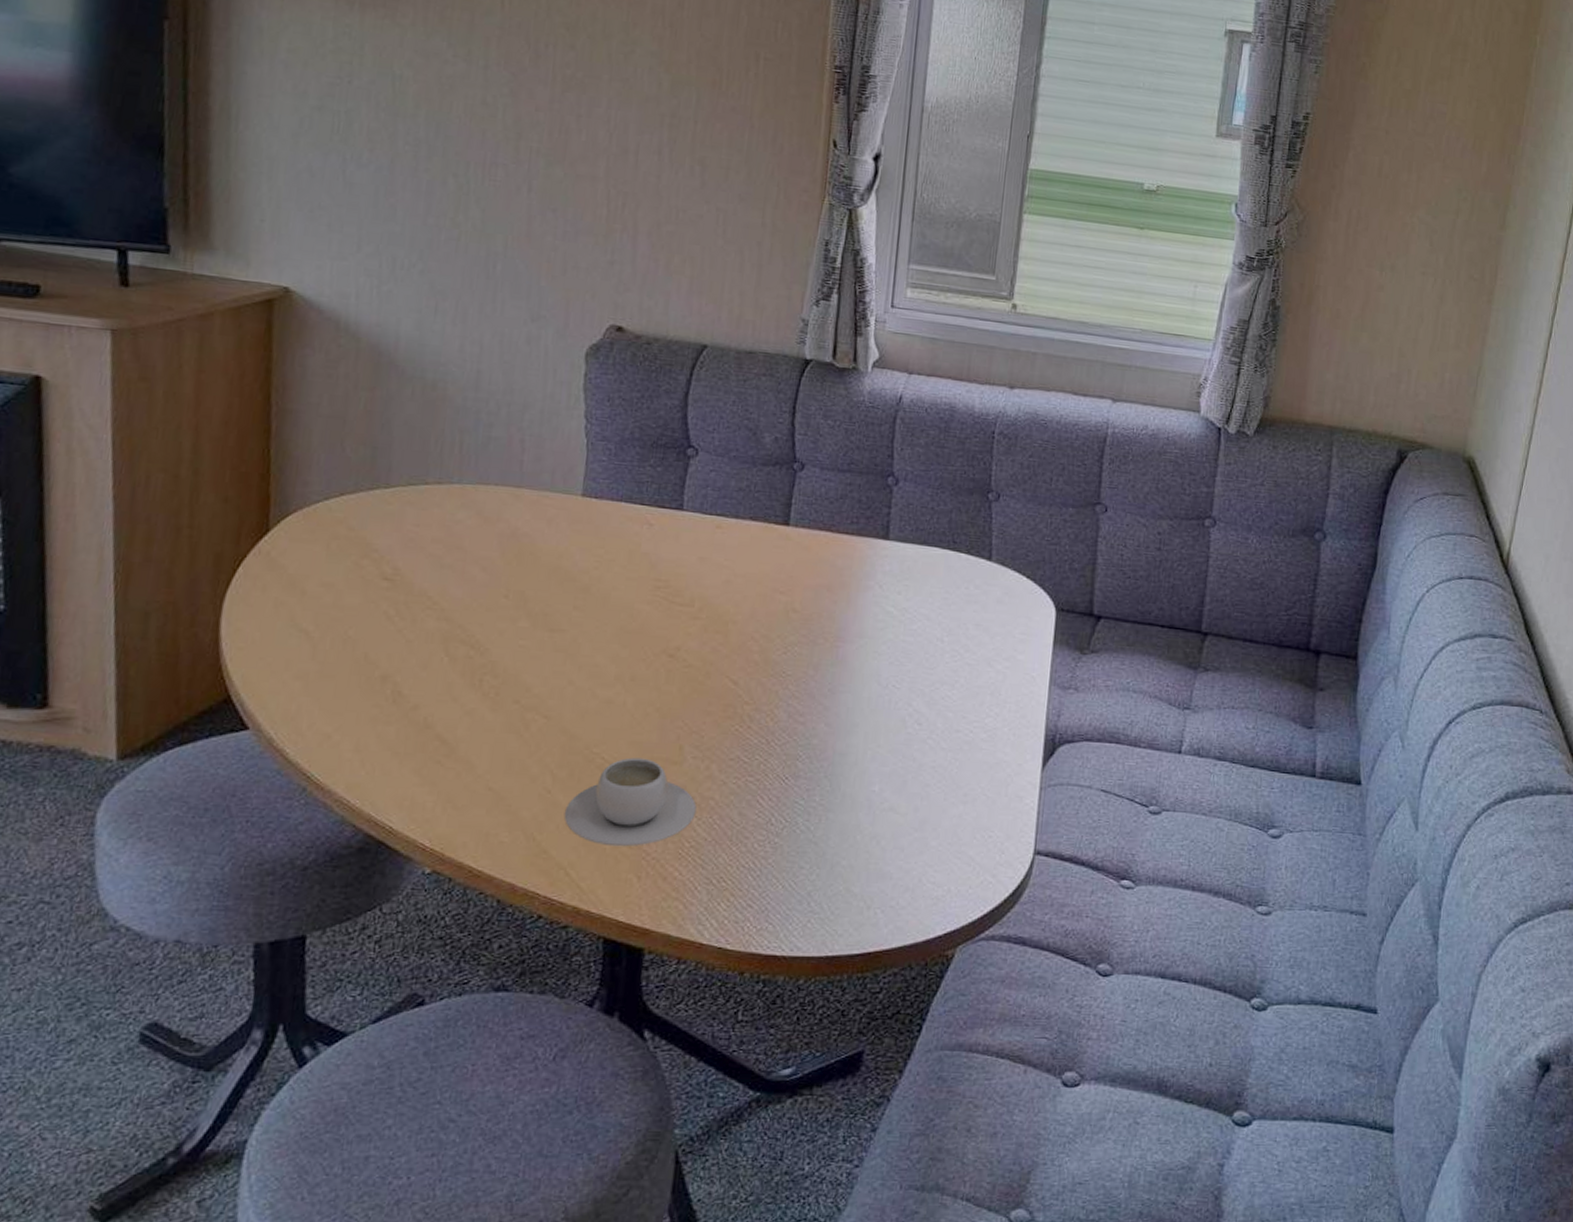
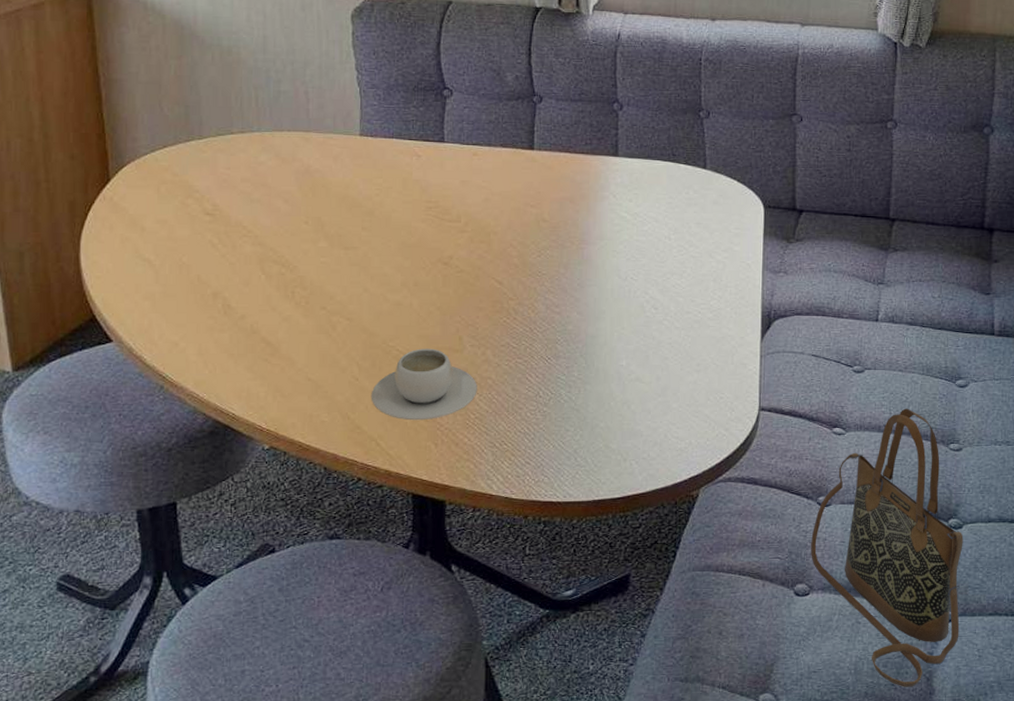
handbag: none [1084,860,1268,1207] -> present [810,408,963,687]

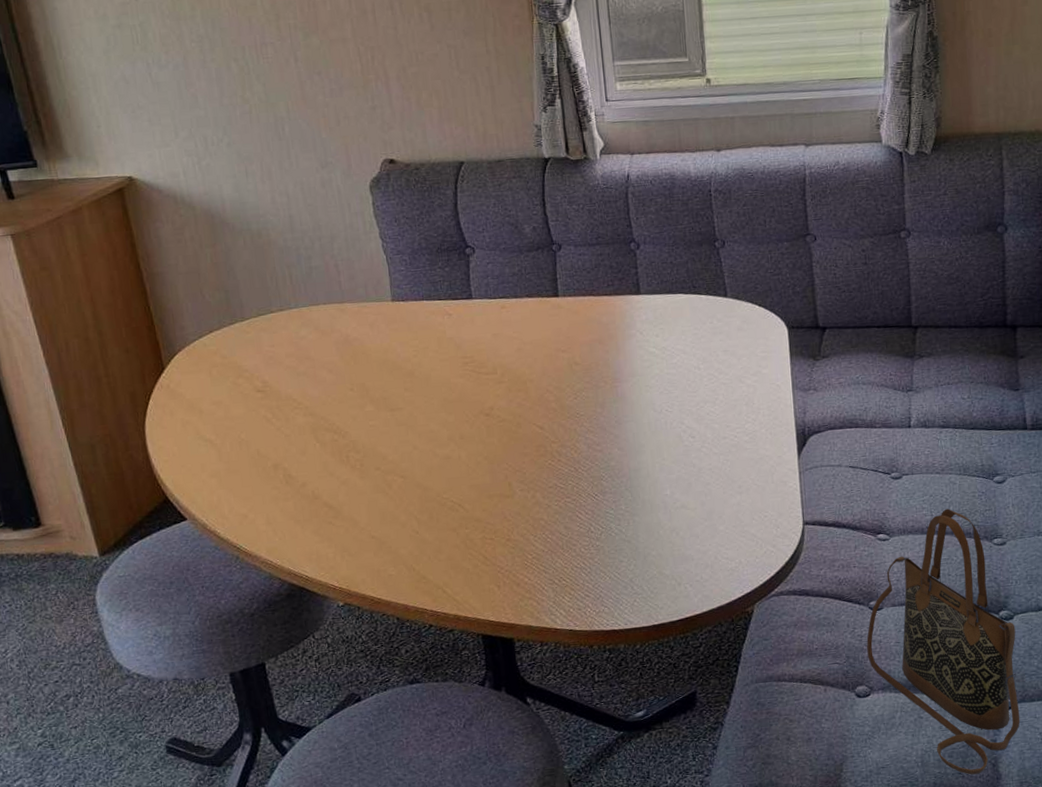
teacup: present [371,348,477,421] -> none [432,496,532,567]

